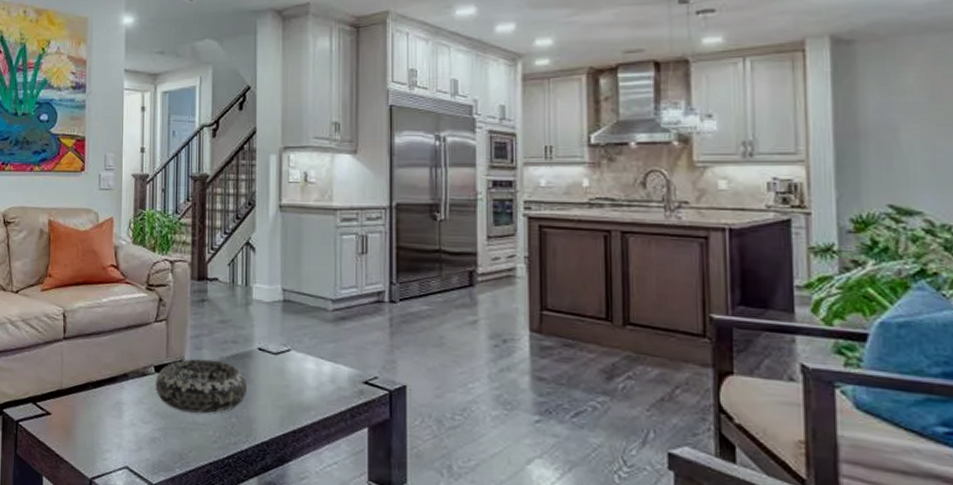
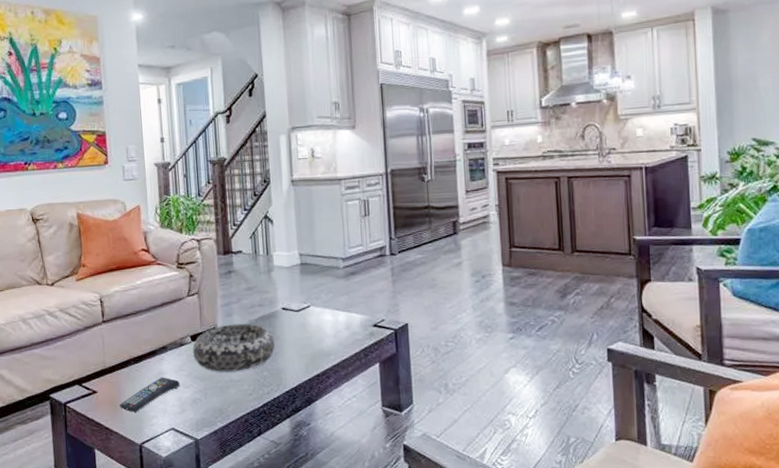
remote control: none [73,407,139,442] -> present [119,377,180,412]

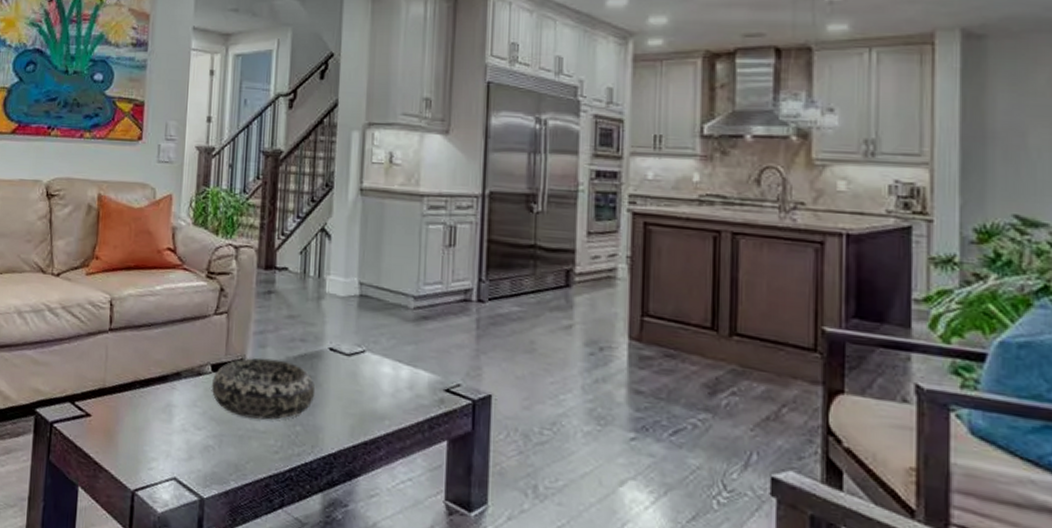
remote control: present [119,377,180,412] -> none [115,410,191,449]

